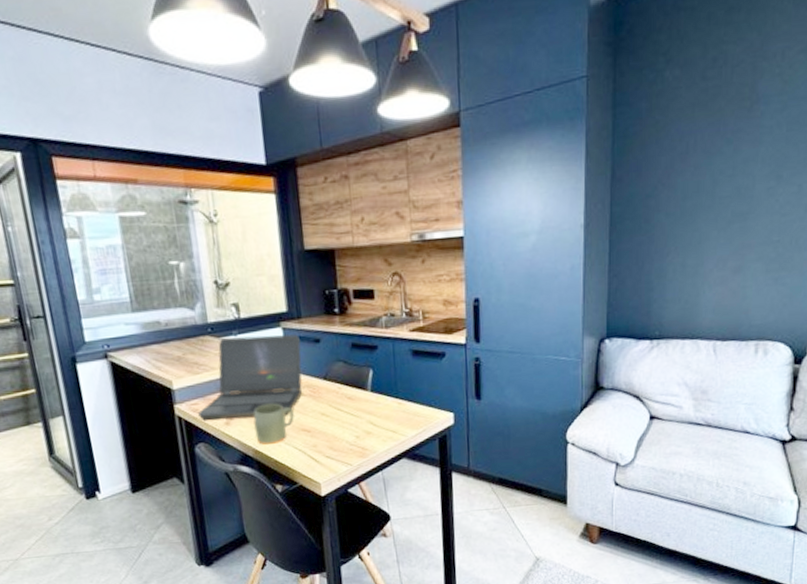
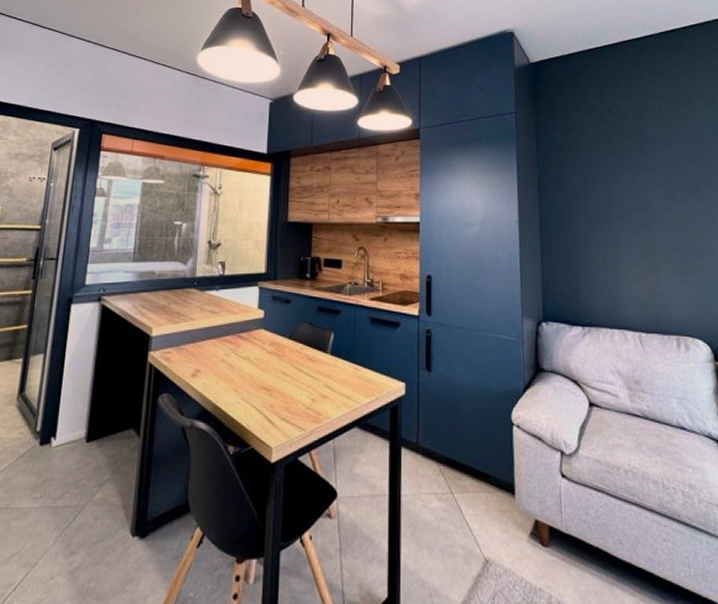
laptop computer: present [198,334,303,420] -> none [169,292,273,371]
mug: present [253,403,294,445] -> none [217,358,257,400]

